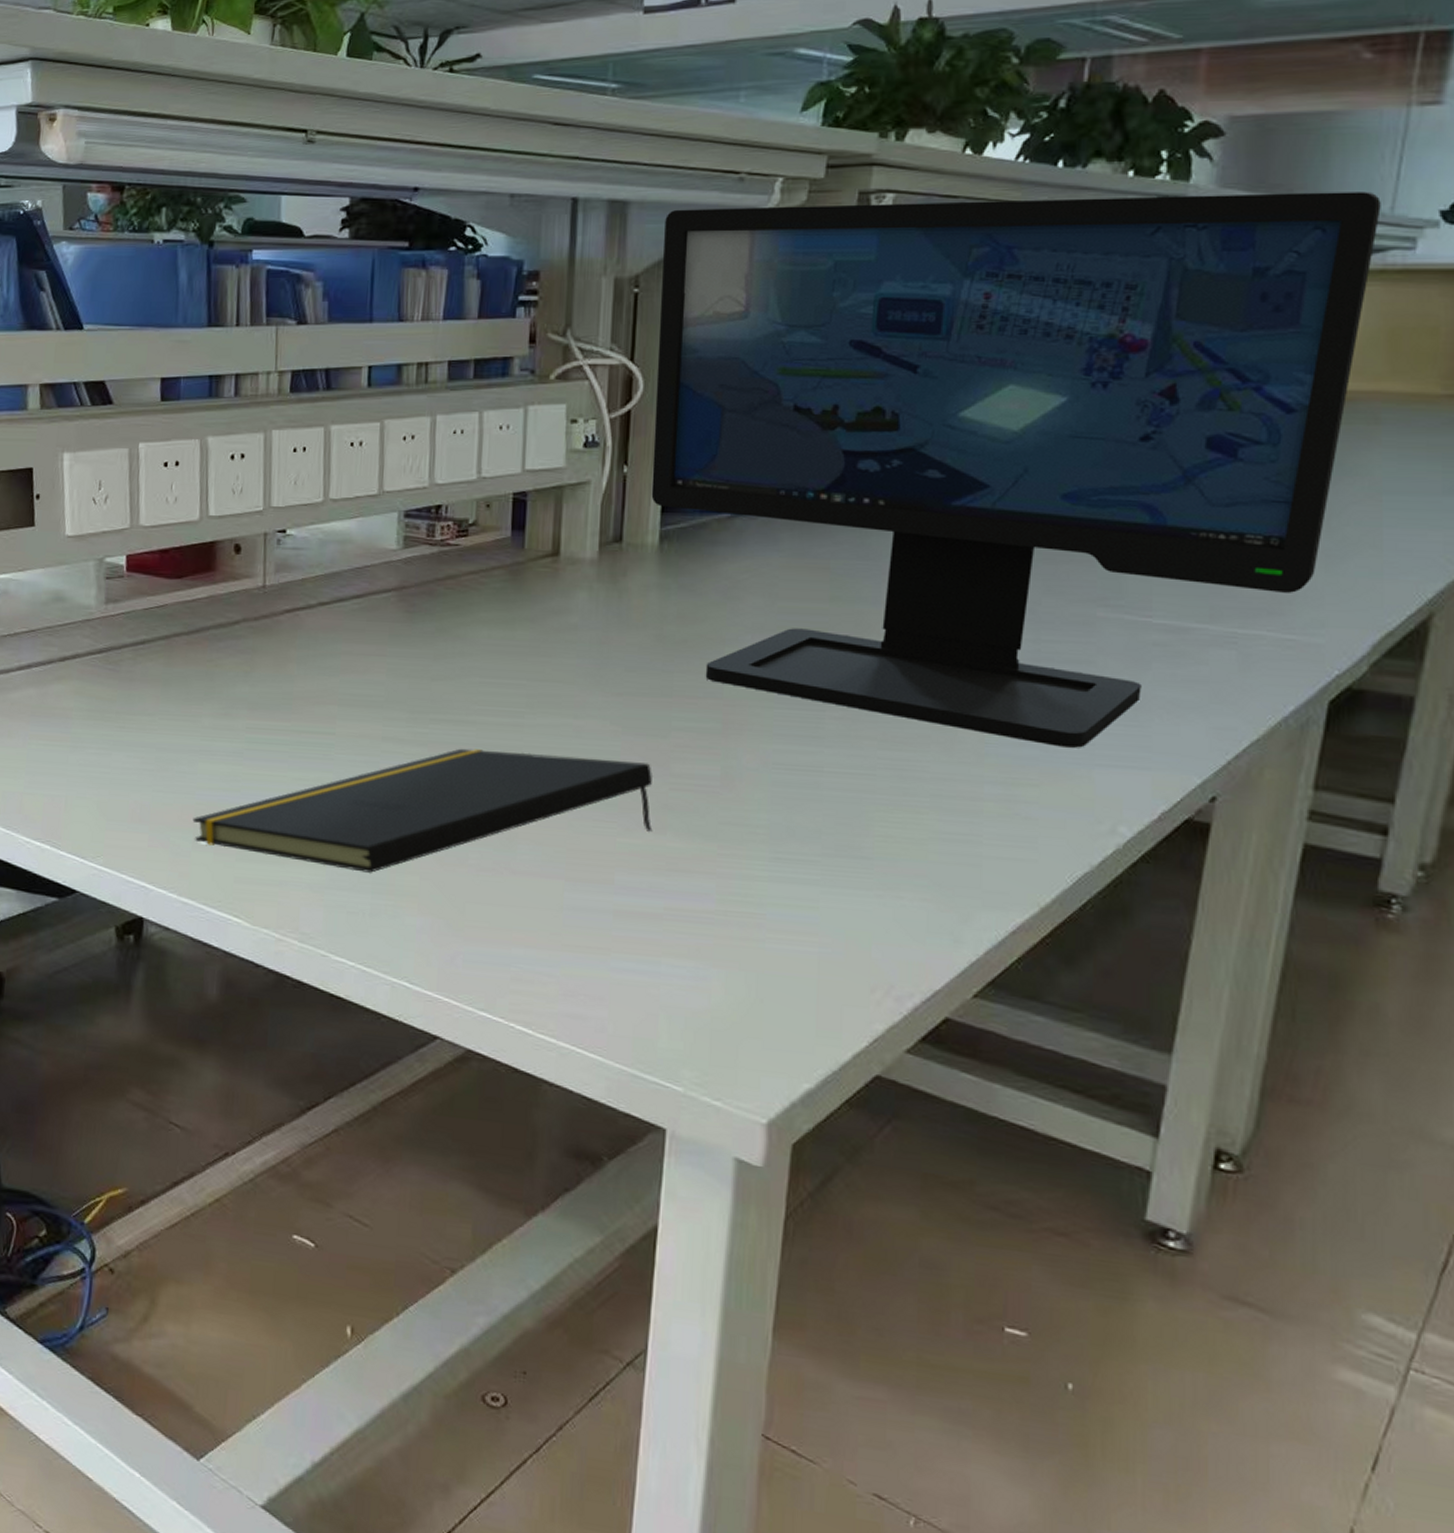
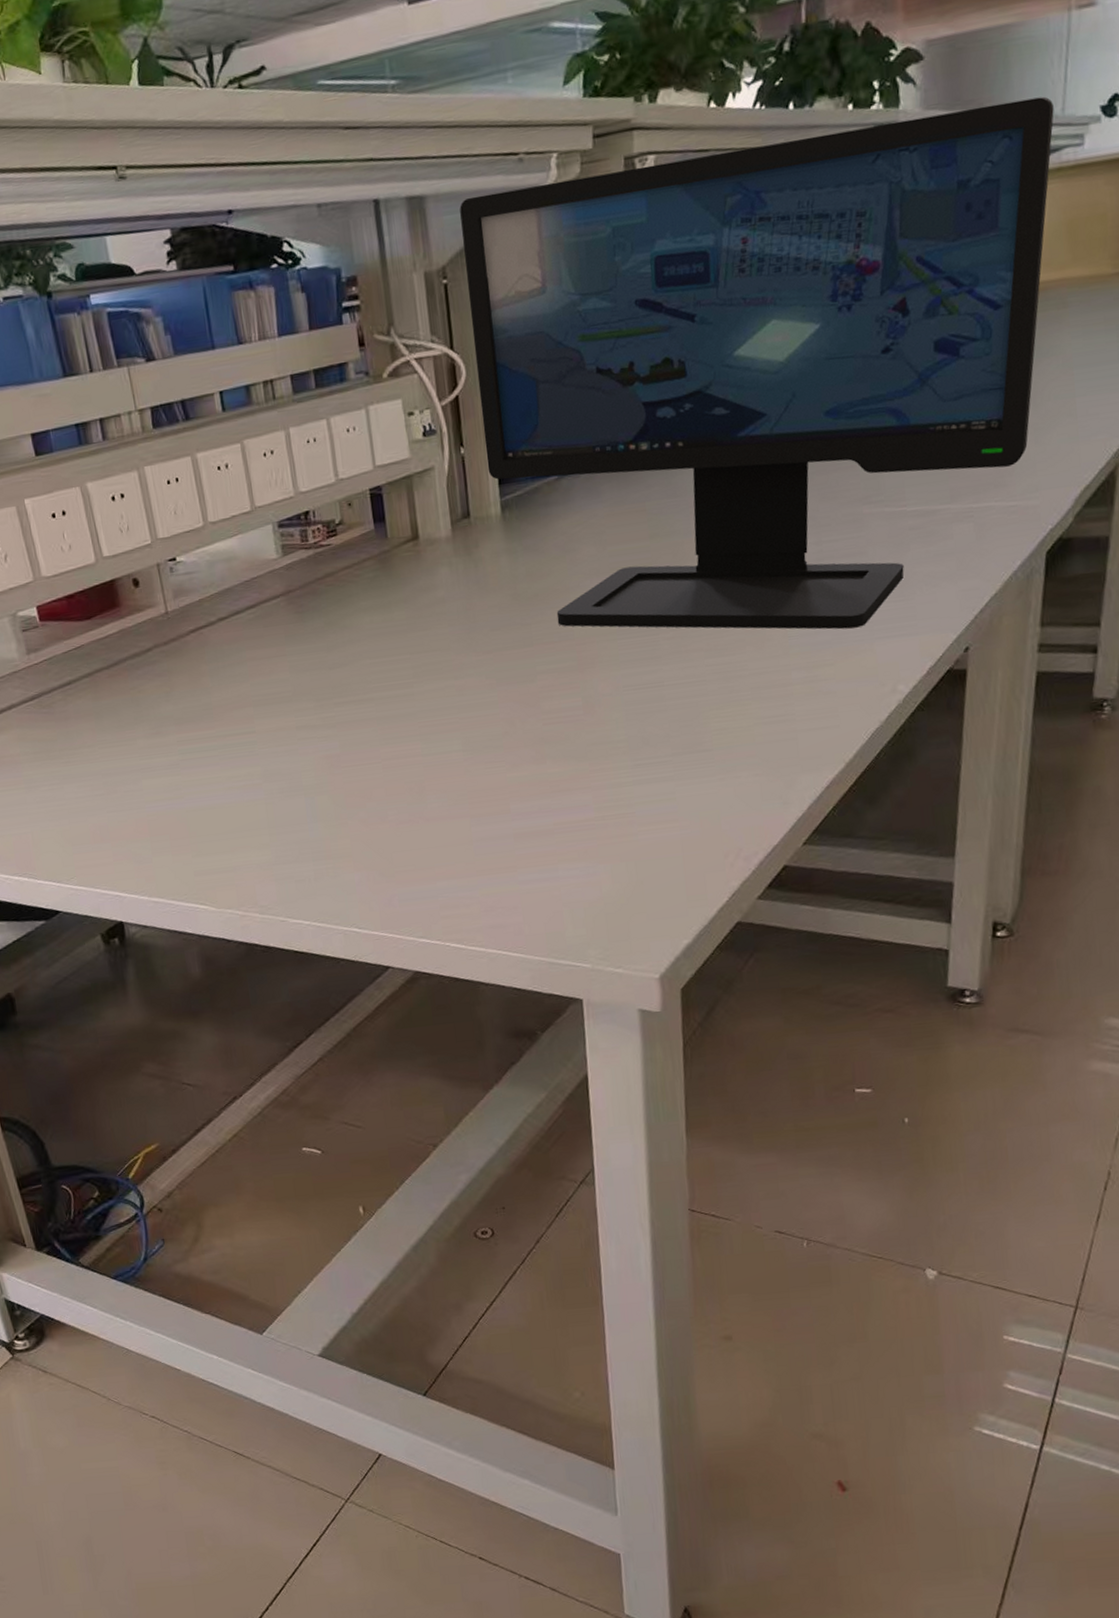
notepad: present [192,748,653,873] -> none [147,706,535,849]

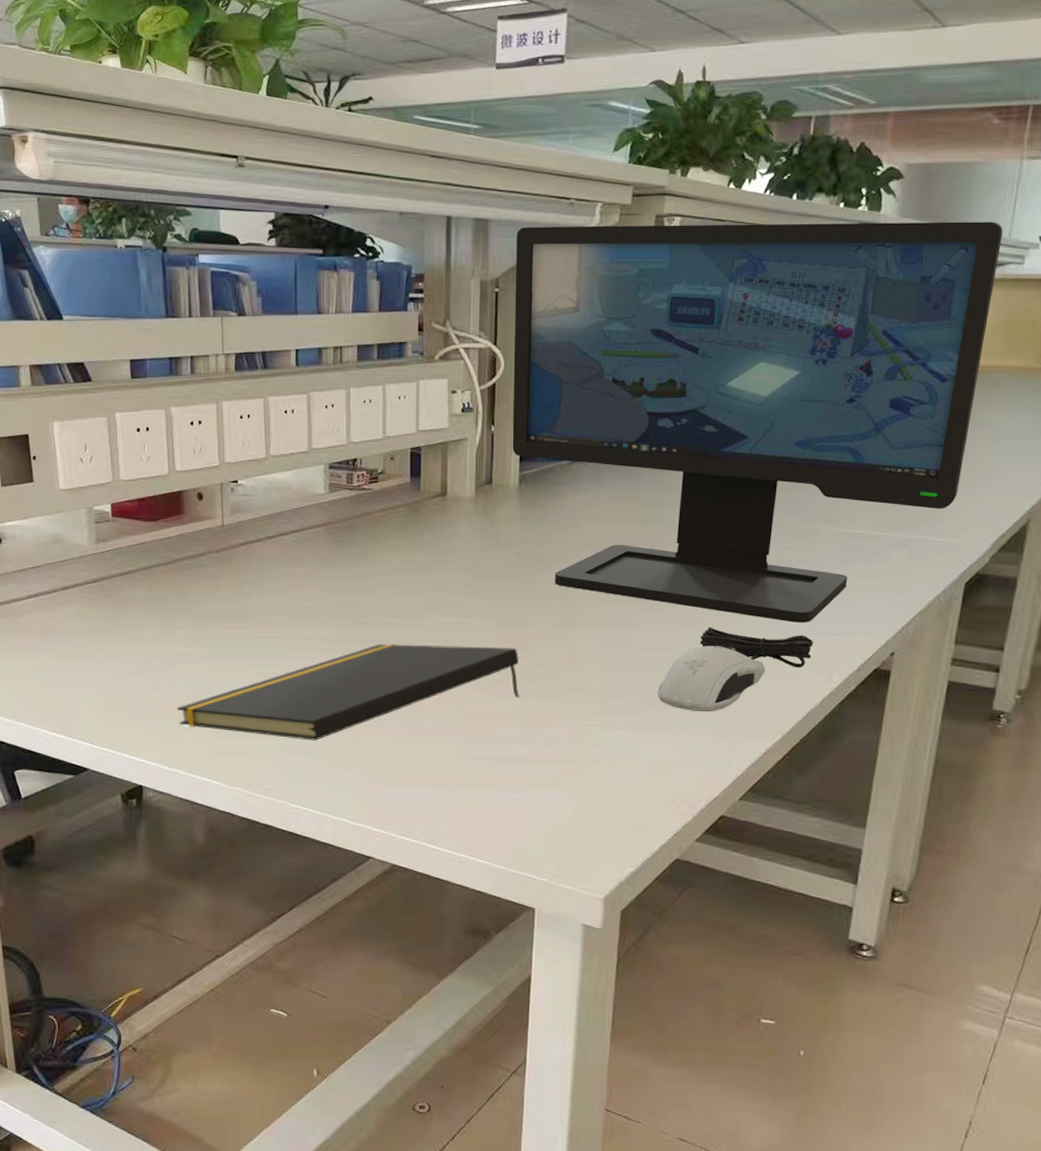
notepad: none [147,706,535,849] -> present [177,644,520,741]
computer mouse: none [693,642,871,751] -> present [657,627,813,712]

